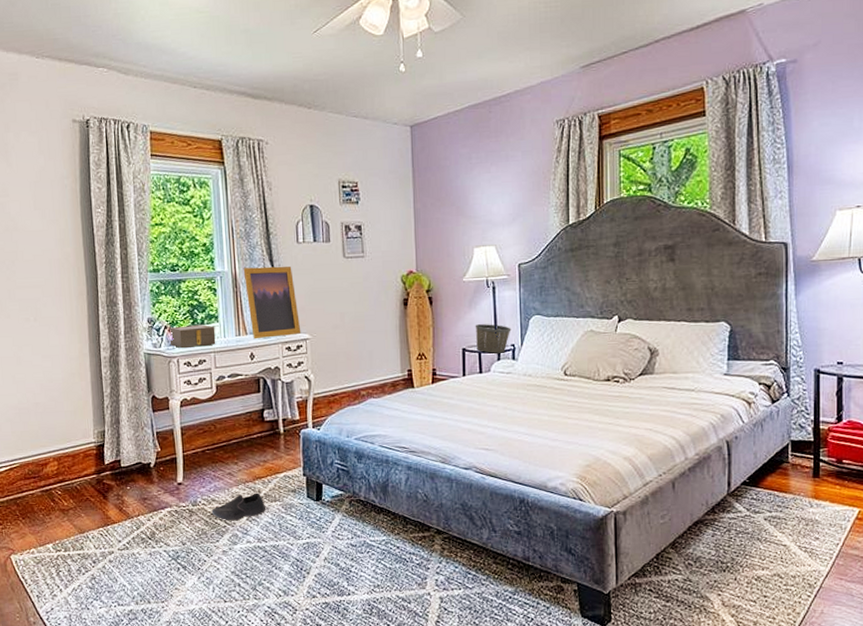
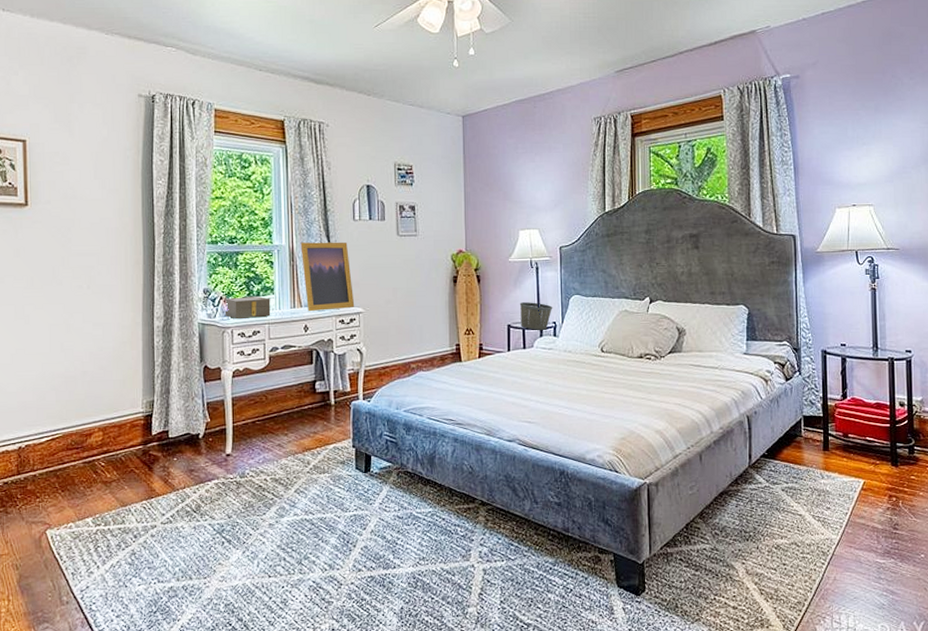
shoe: present [211,493,267,521] -> none [259,464,315,493]

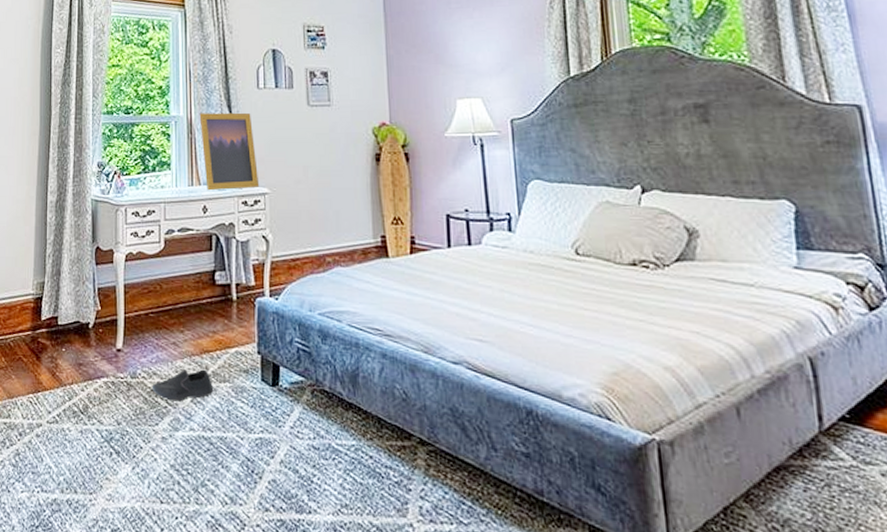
jewelry box: present [224,296,271,320] -> none [118,172,167,197]
shoe: none [259,464,315,493] -> present [152,369,214,402]
basket: present [519,302,553,330] -> none [460,187,506,223]

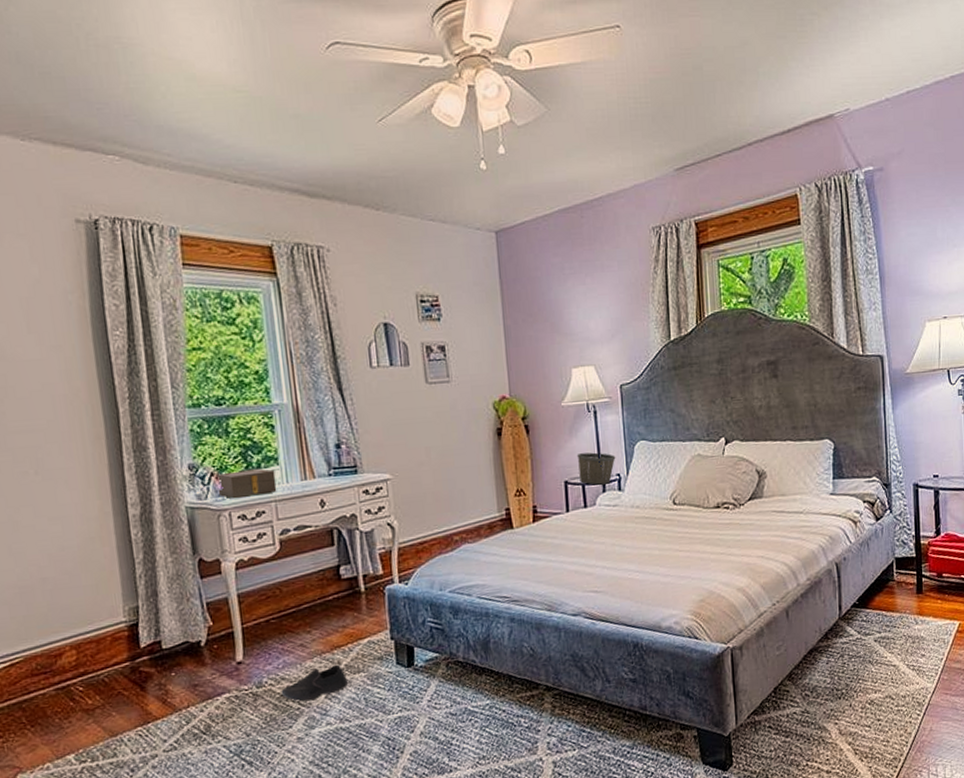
jewelry box: none [118,172,167,197] -> present [216,468,277,499]
picture frame: present [199,112,260,191] -> none [306,395,381,483]
basket: none [460,187,506,223] -> present [577,452,616,485]

